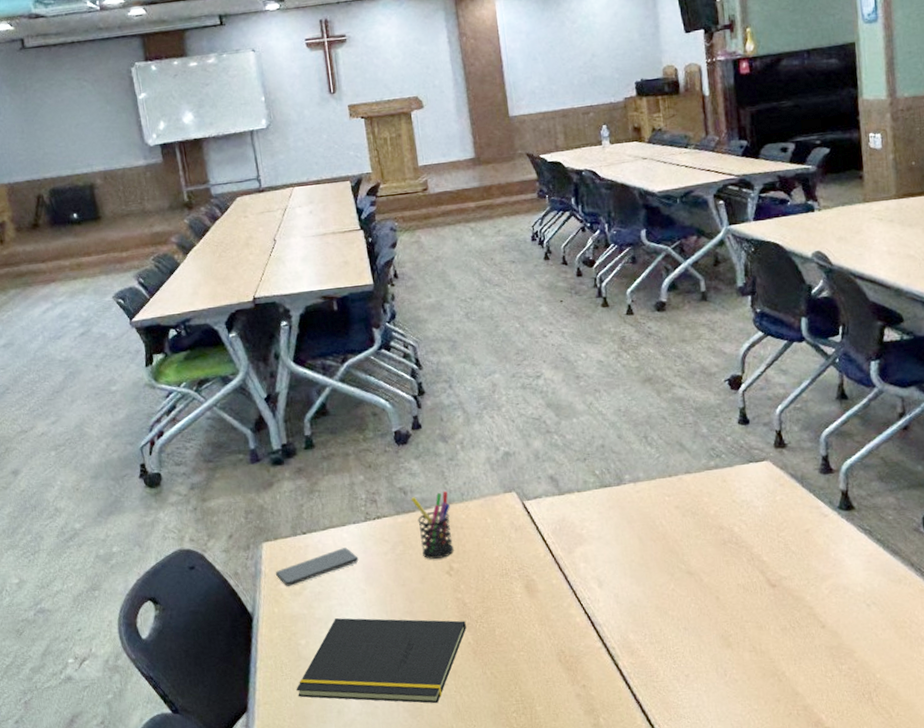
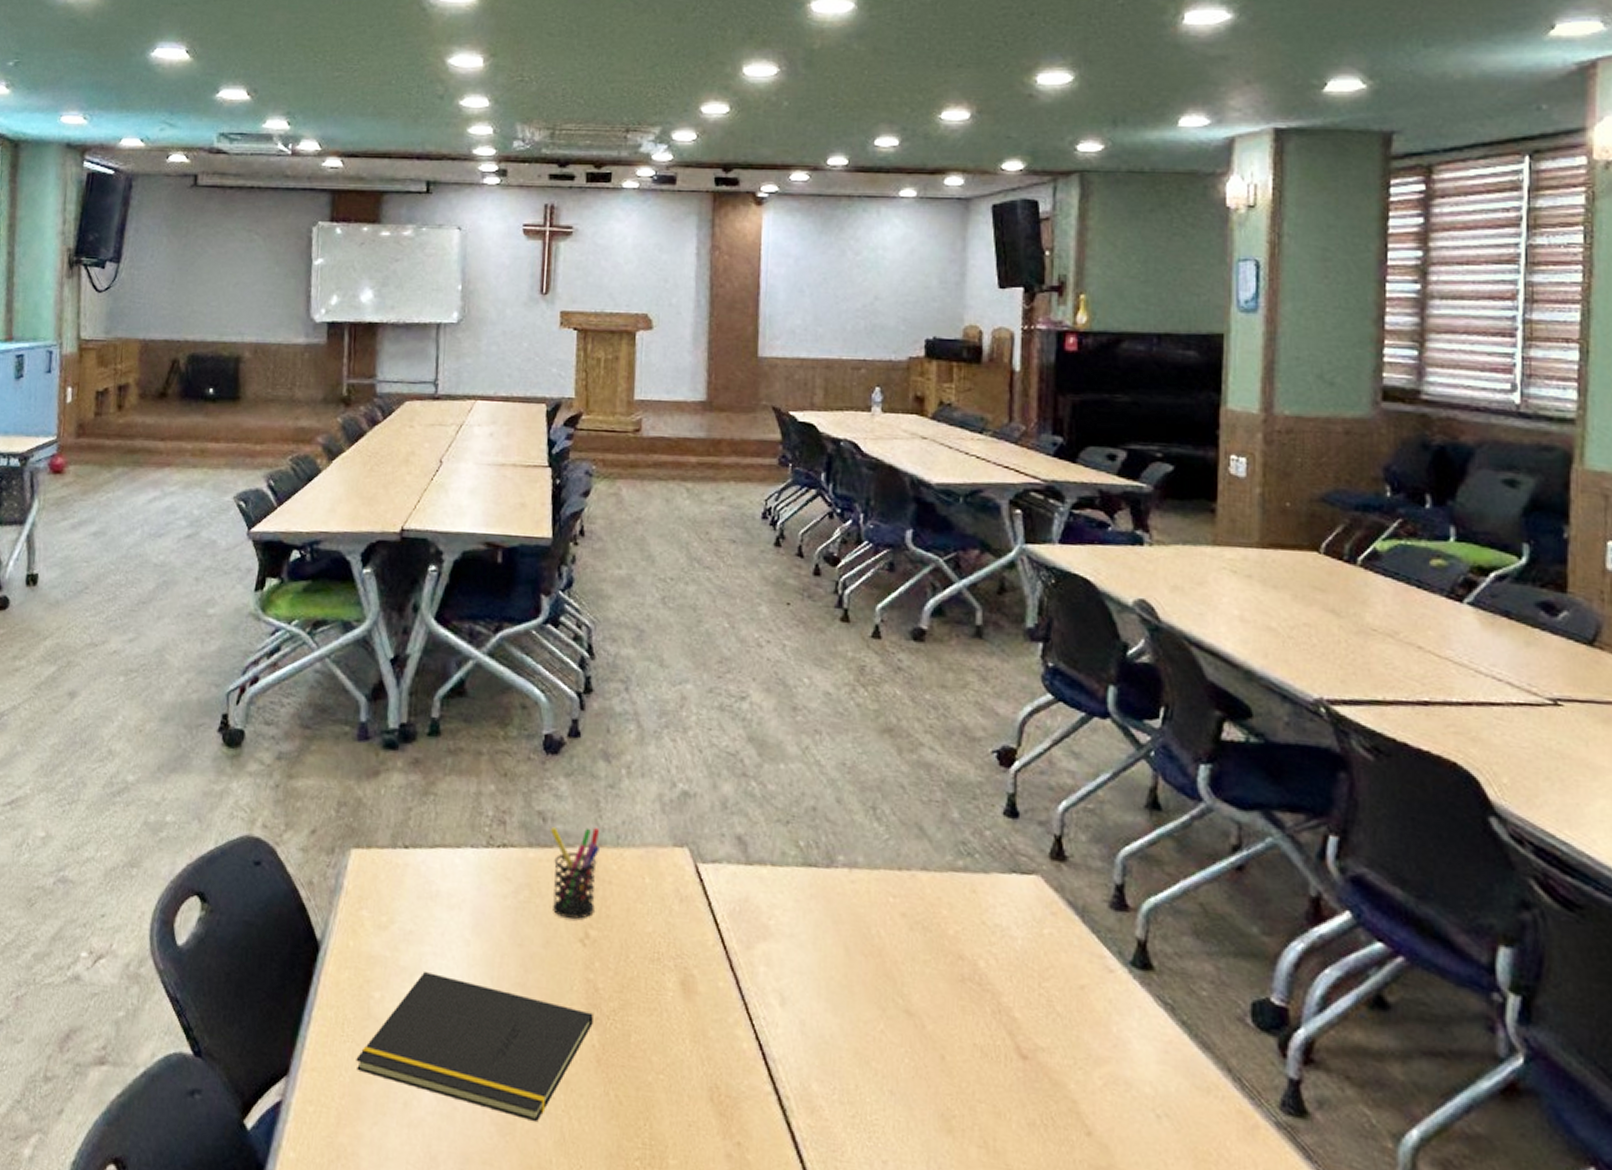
smartphone: present [275,548,359,586] -> none [359,877,469,915]

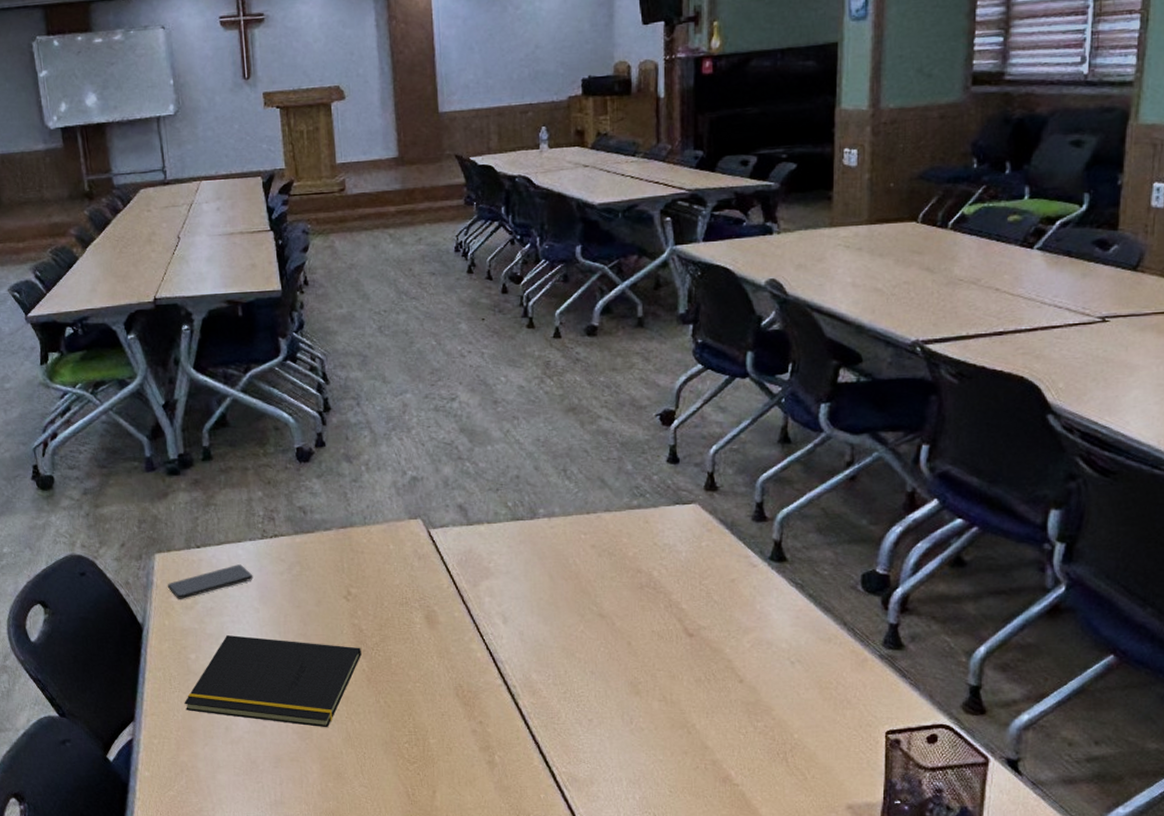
smartphone: none [359,877,469,915] -> present [167,564,253,599]
pen holder: present [550,827,600,919] -> none [310,513,353,582]

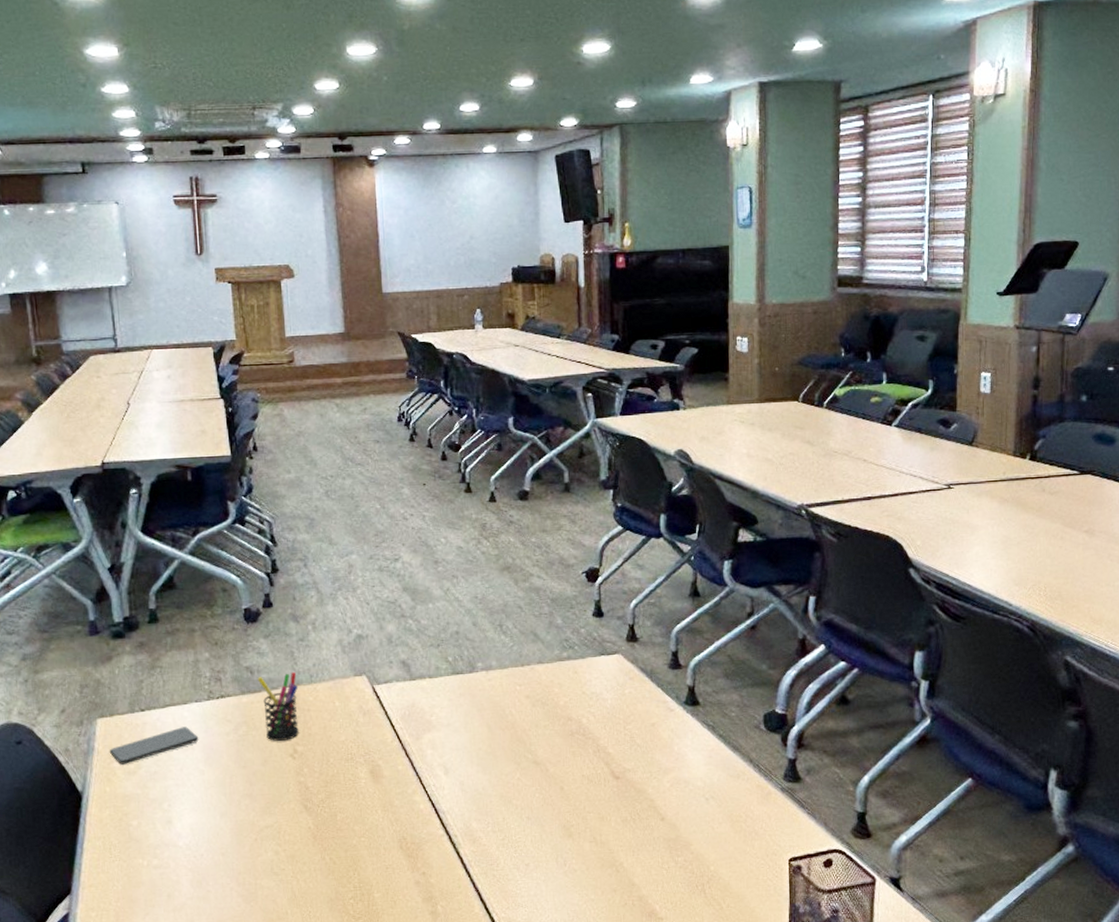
notepad: present [184,635,361,728] -> none [124,799,307,889]
pen holder: none [310,513,353,582] -> present [257,671,299,741]

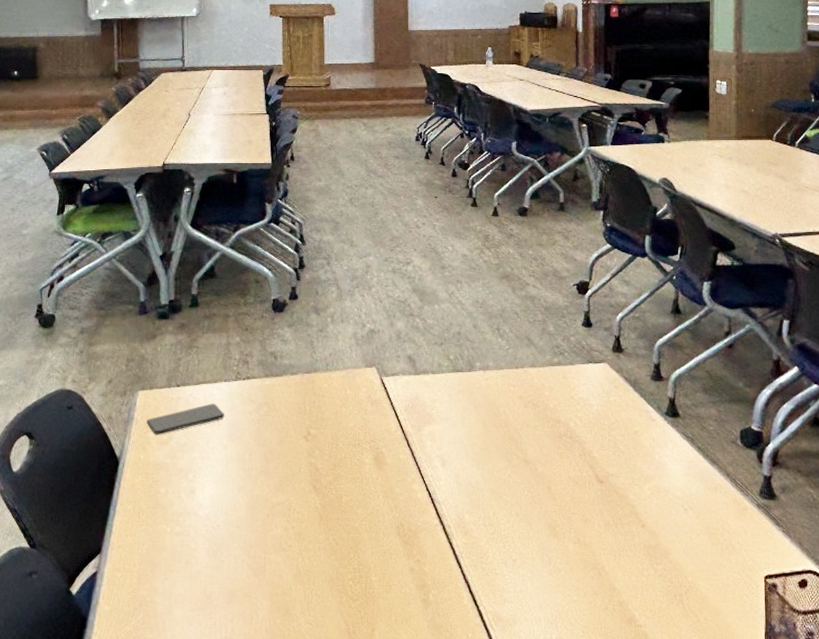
pen holder: present [257,671,299,741] -> none [280,359,315,423]

